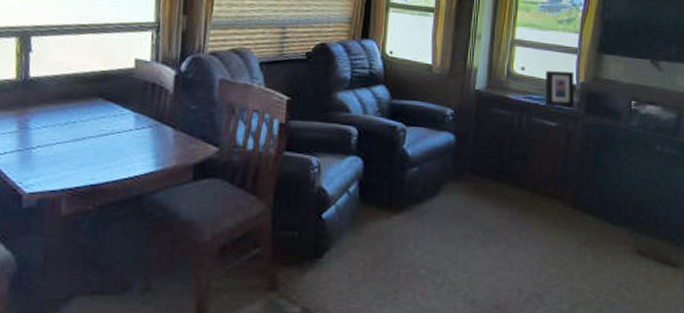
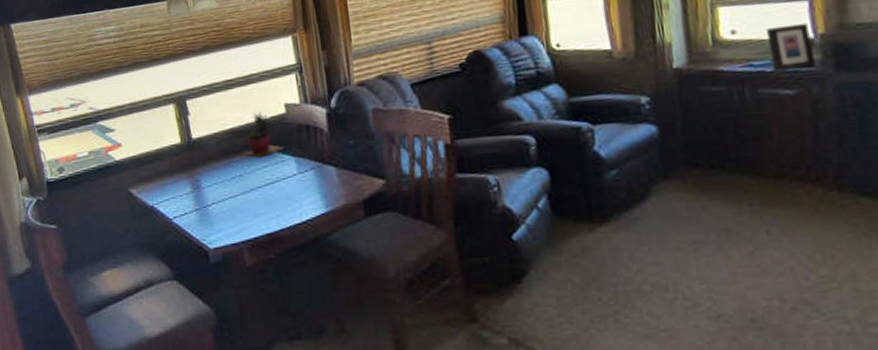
succulent plant: none [82,62,126,108] -> present [244,111,284,158]

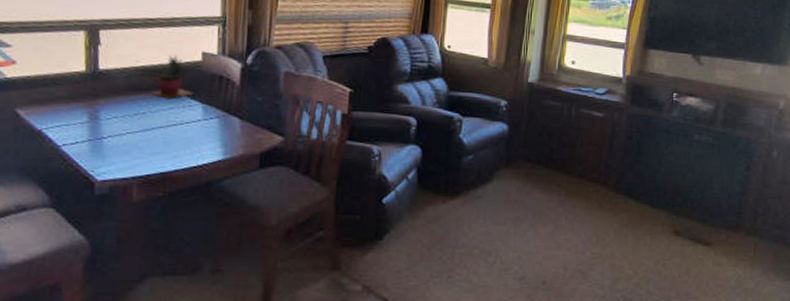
picture frame: present [766,22,816,71] -> none [593,64,621,99]

